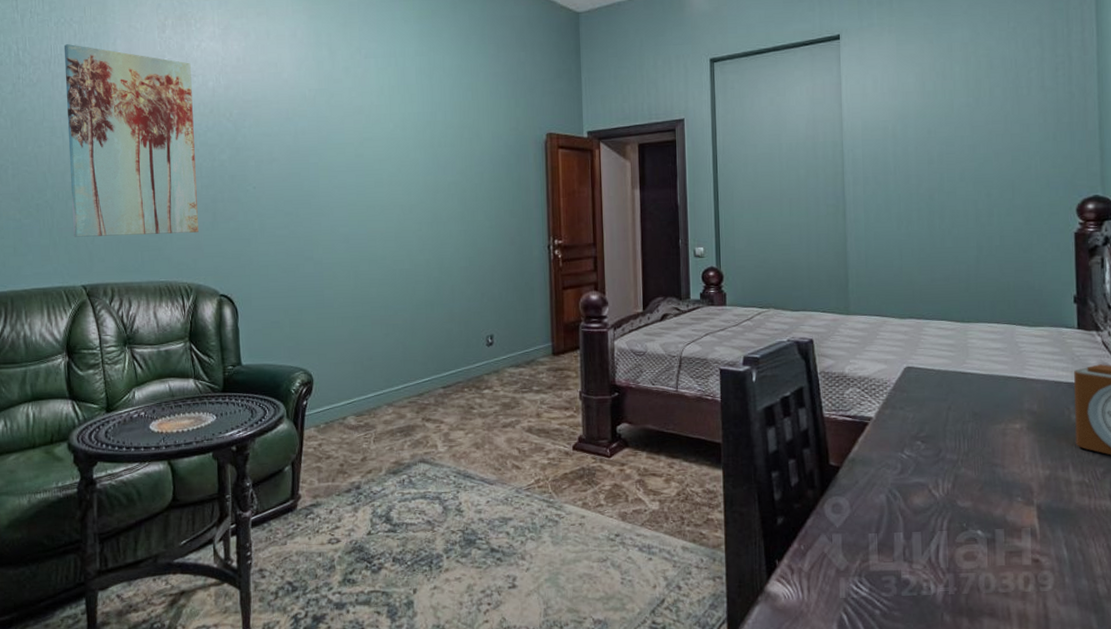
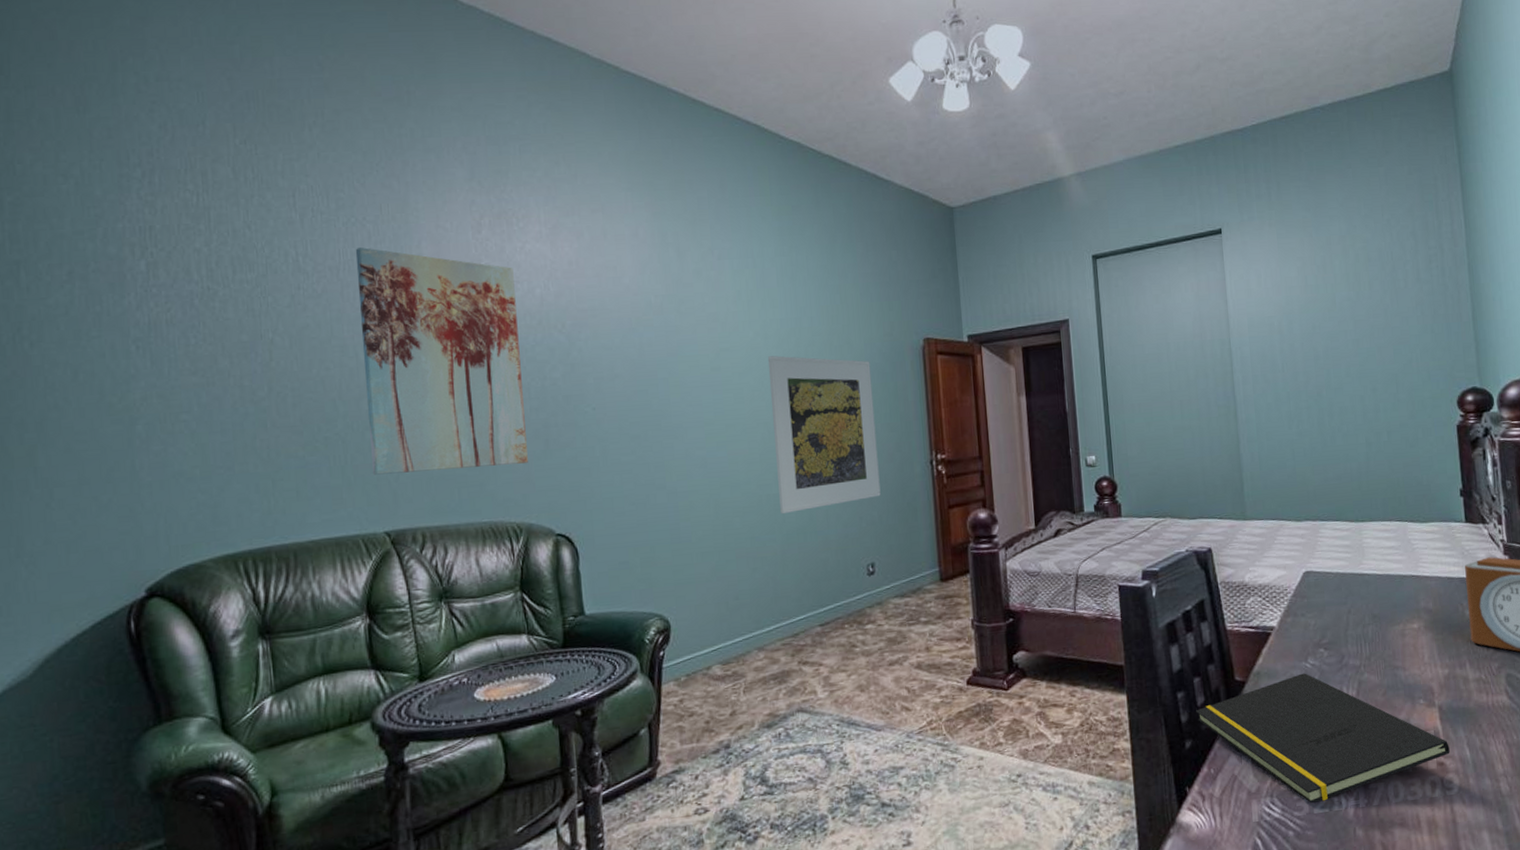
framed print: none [405,145,502,288] -> present [767,355,881,515]
notepad: none [789,463,1046,586] -> present [1196,673,1450,803]

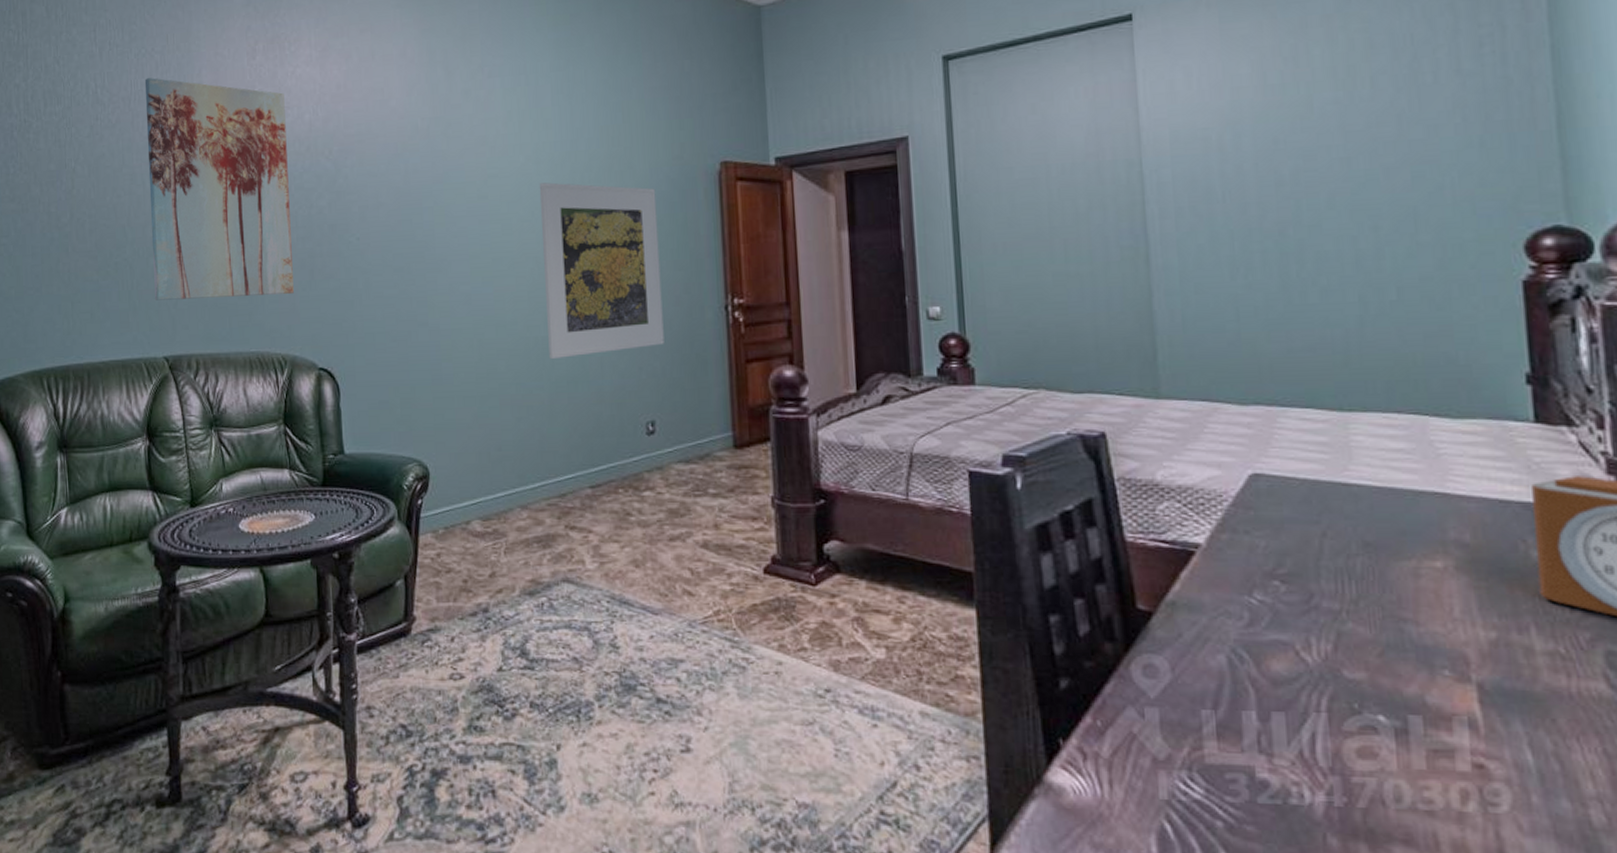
notepad: present [1196,673,1450,803] -> none [1076,611,1496,789]

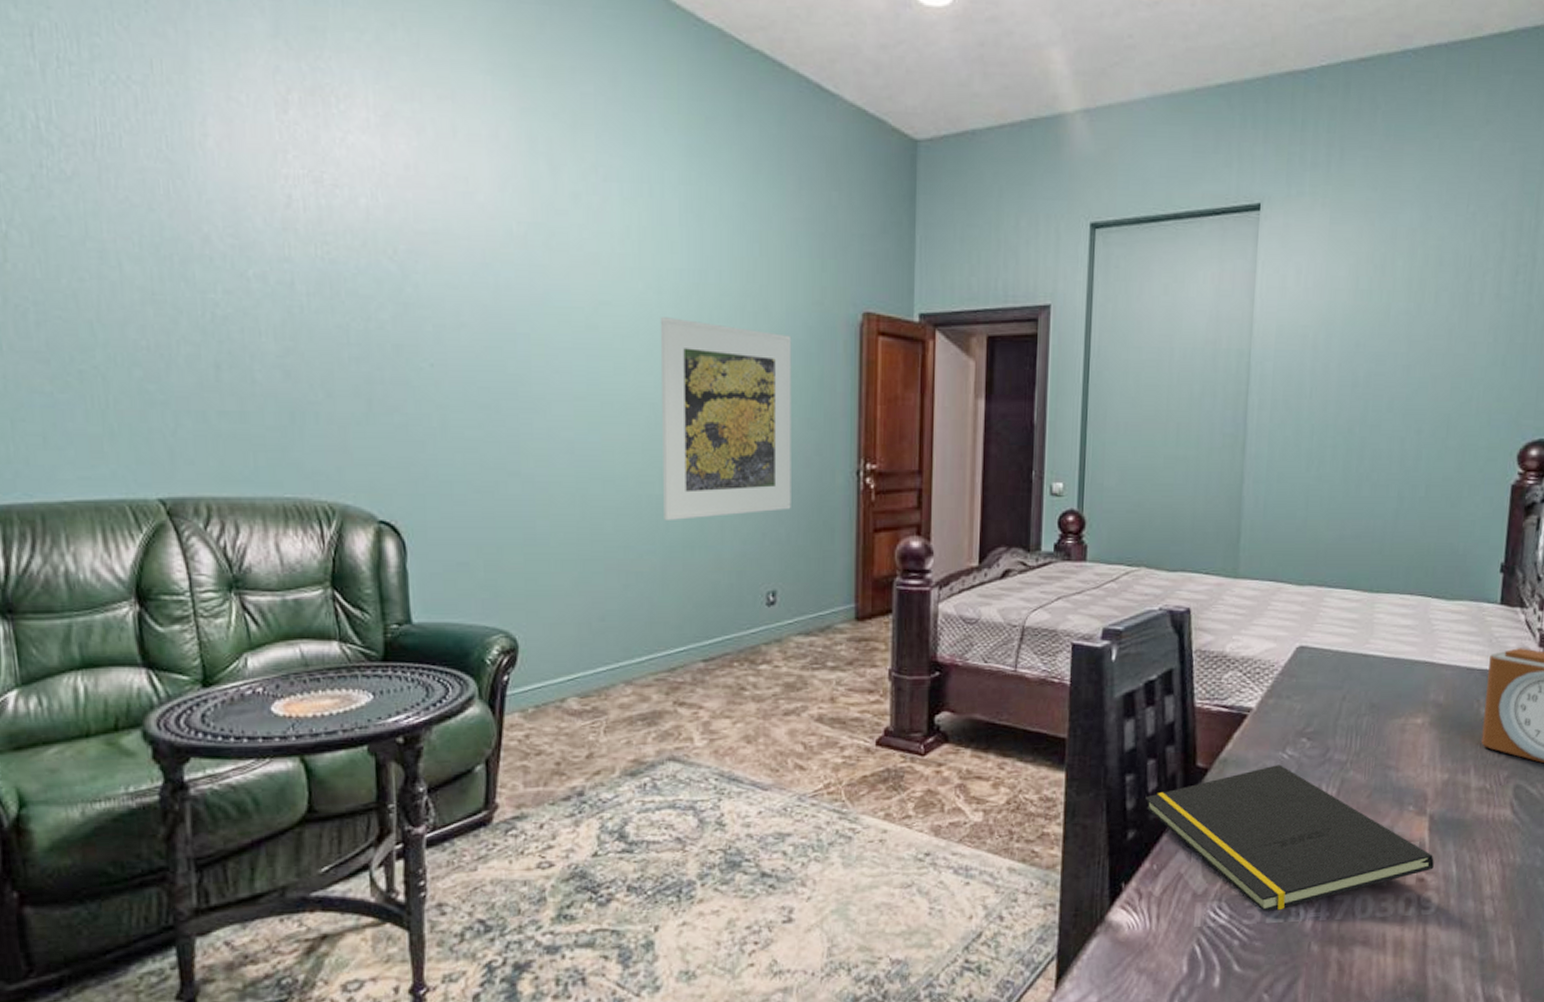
wall art: present [144,77,294,301] -> none [116,117,345,429]
notepad: none [1076,611,1496,789] -> present [1145,764,1434,911]

